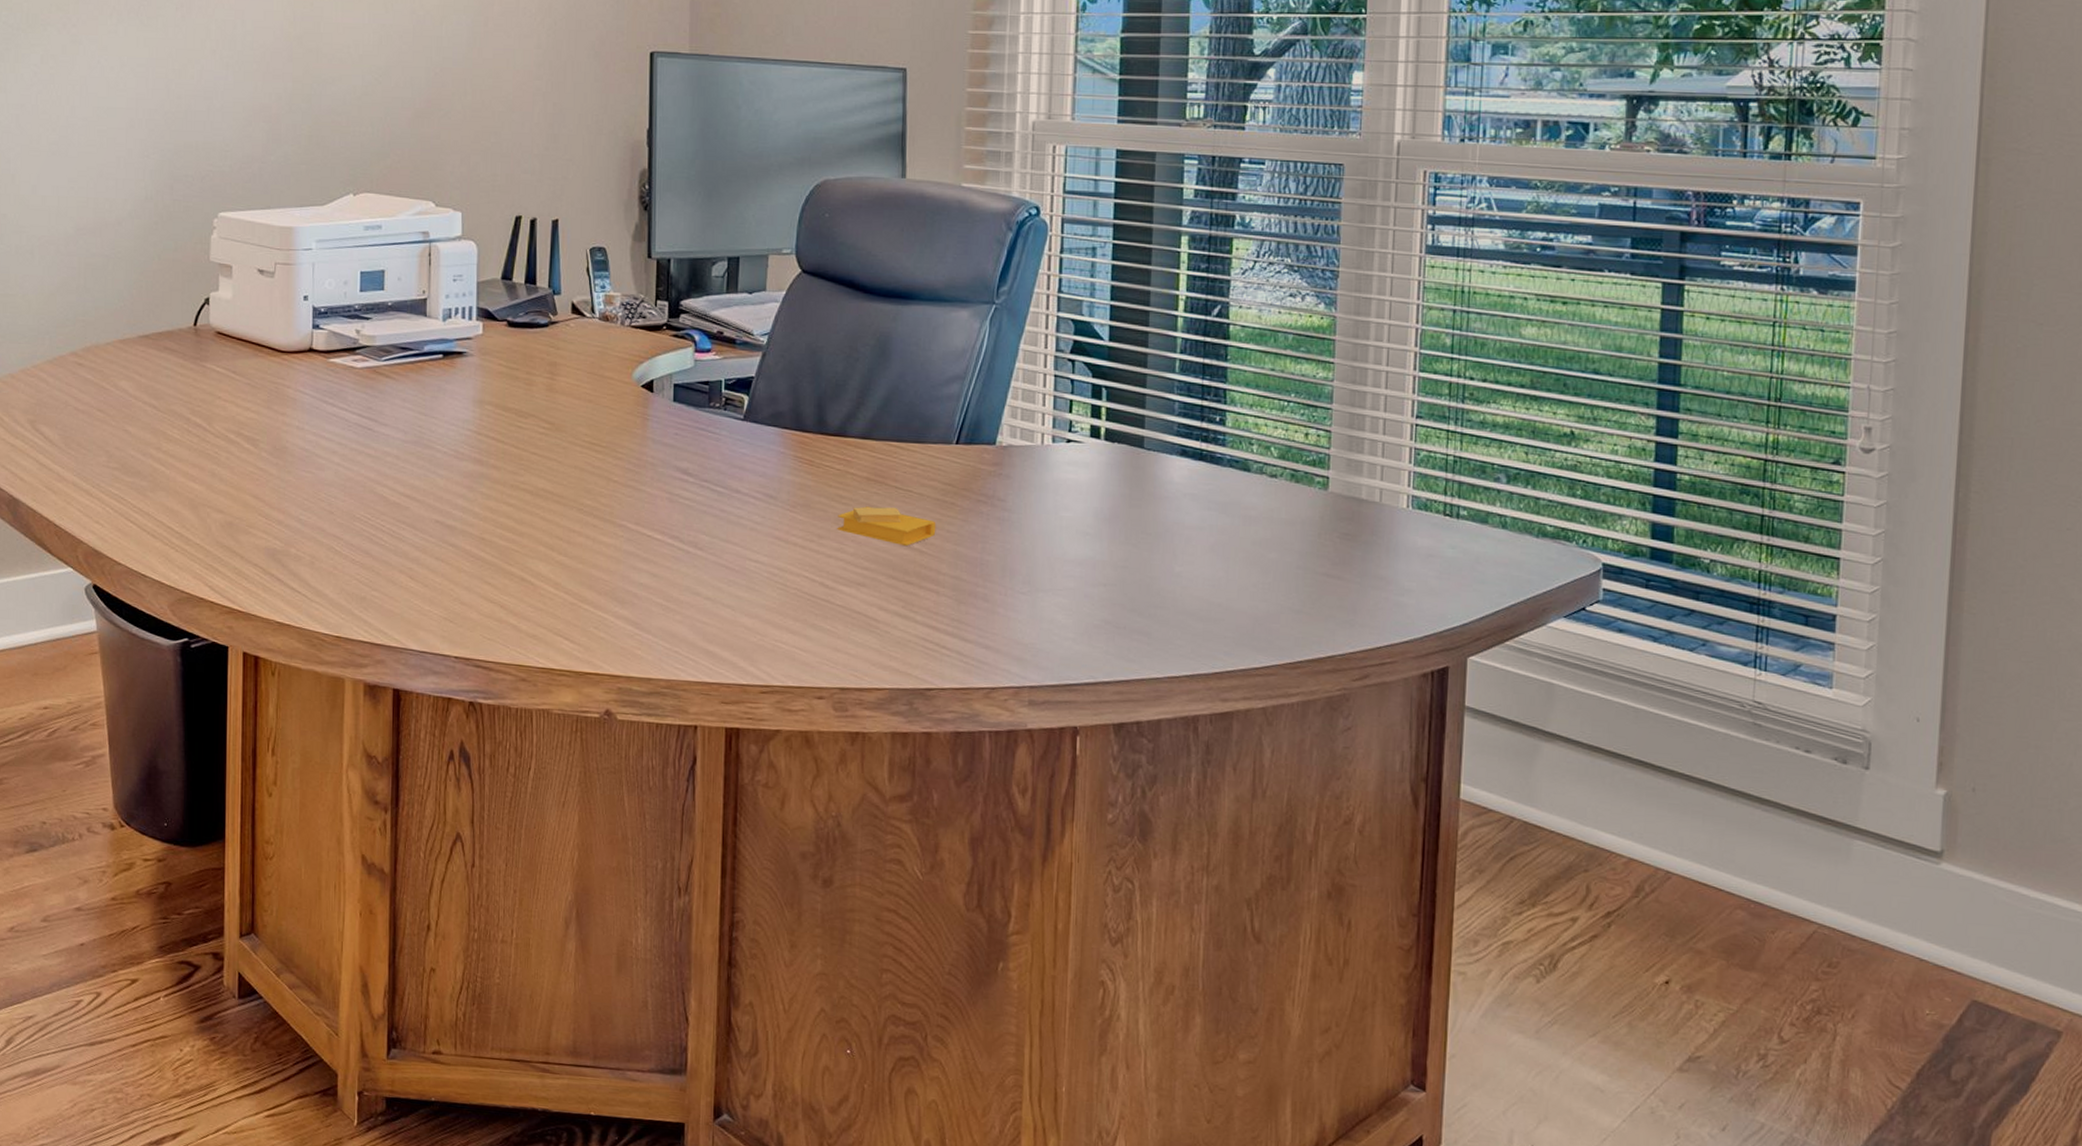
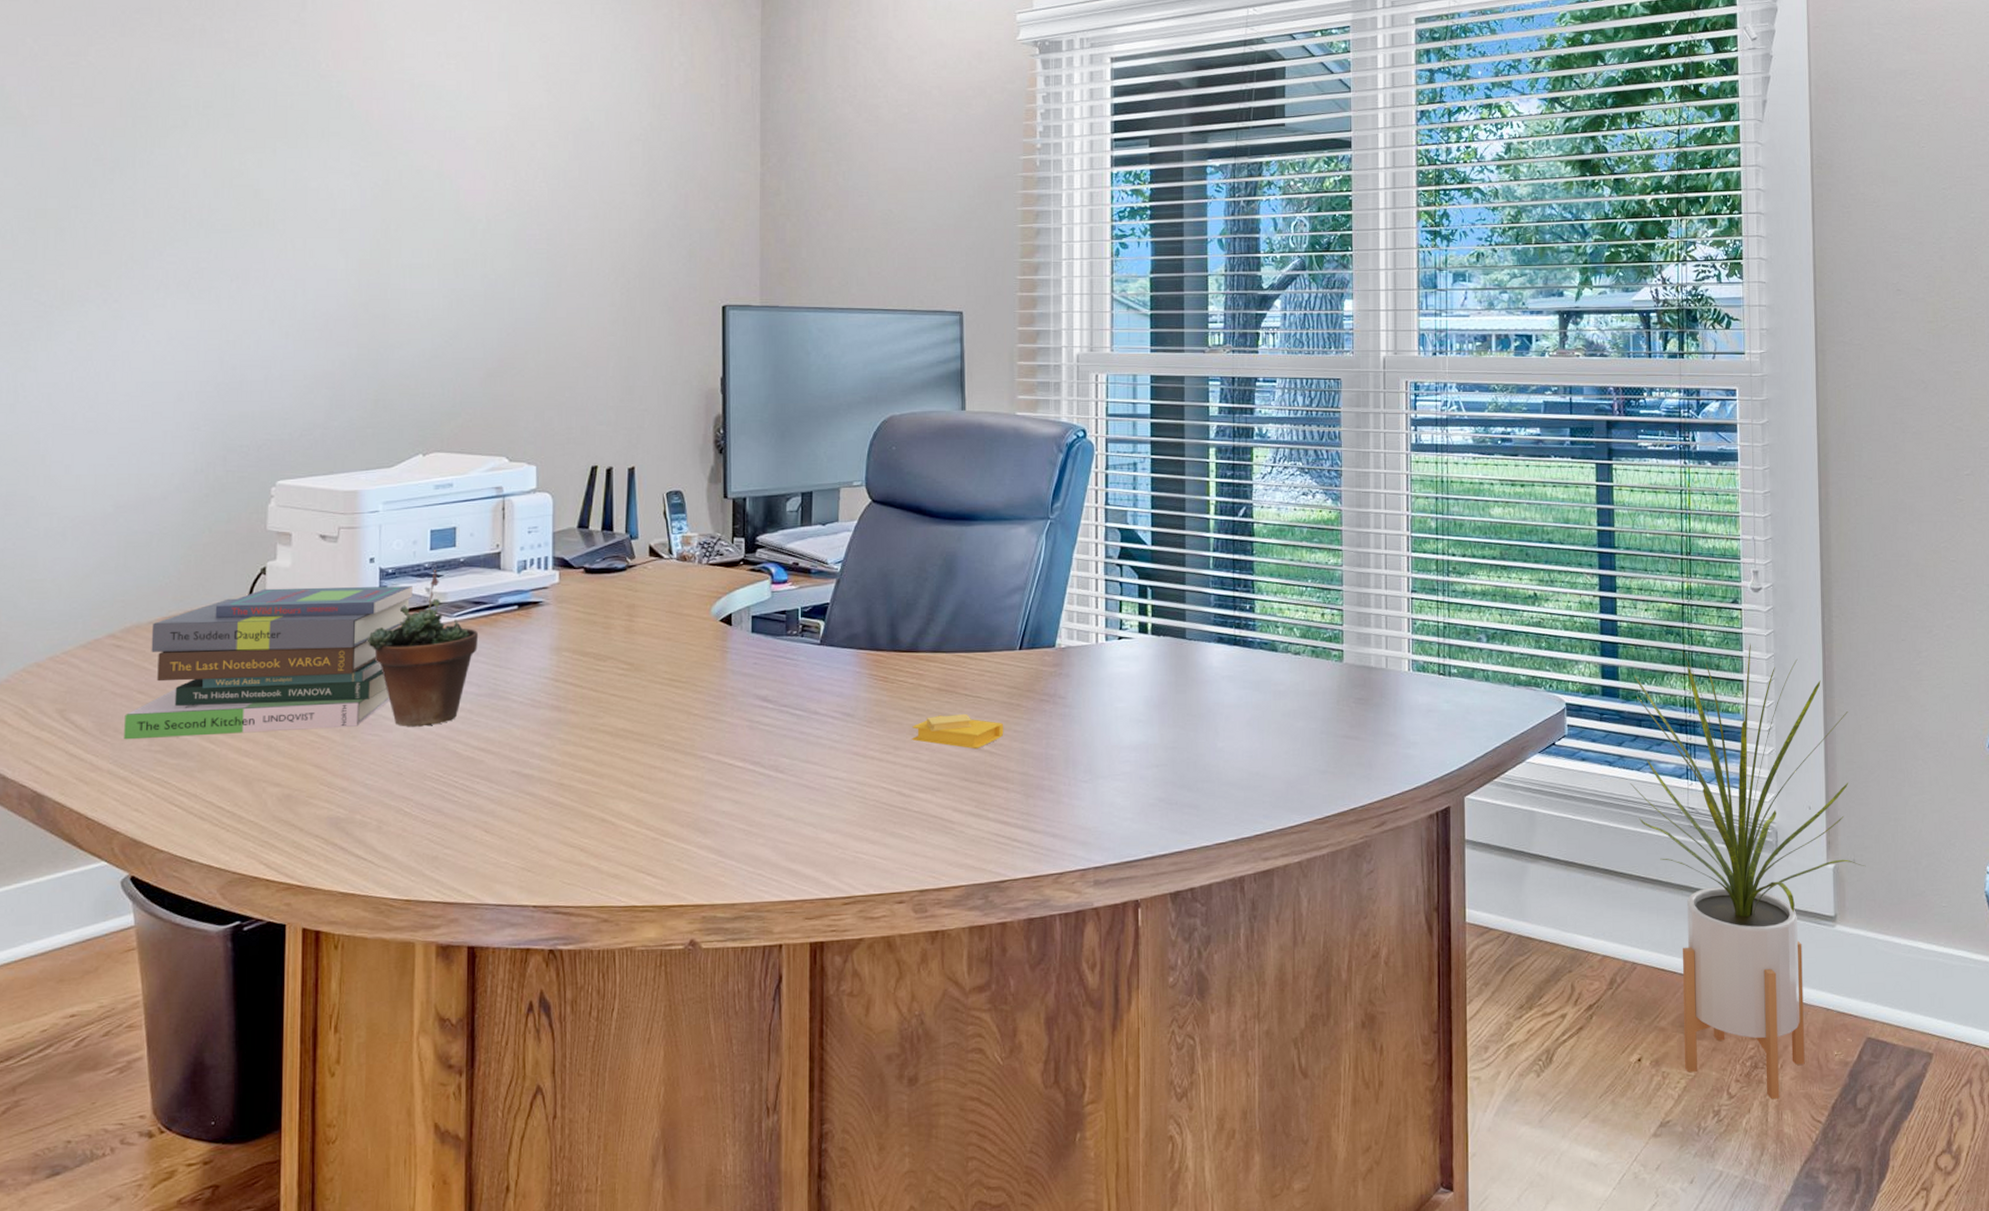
books: none [86,318,343,462] -> present [124,586,413,740]
succulent plant: none [301,311,404,468] -> present [366,569,478,727]
house plant: none [1679,514,1990,1054] -> present [1630,643,1866,1100]

